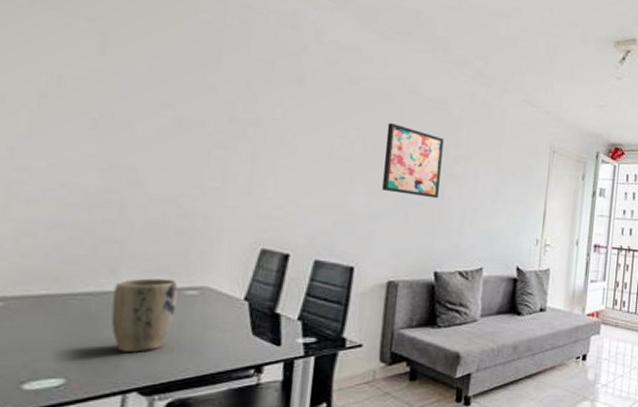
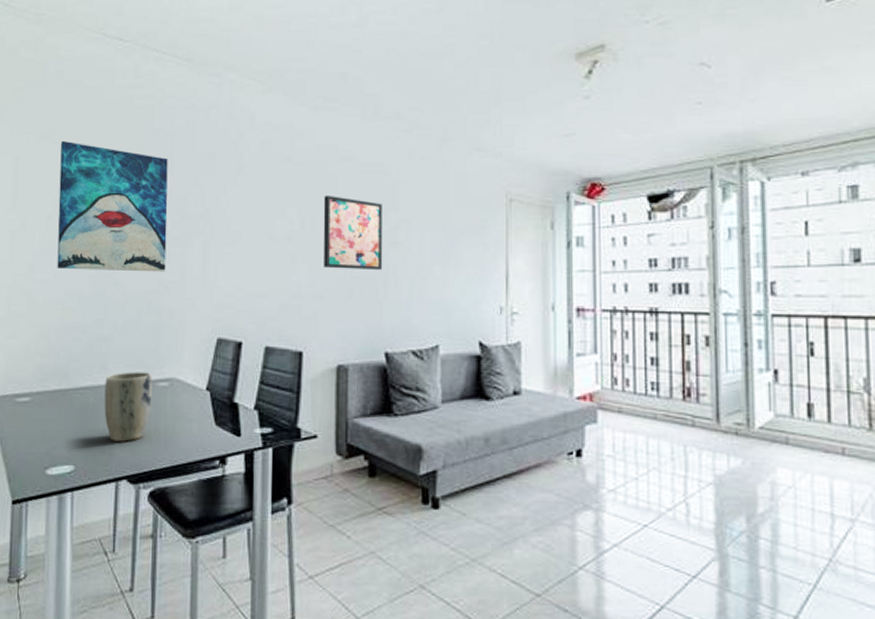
wall art: none [51,8,215,176] -> present [57,140,168,272]

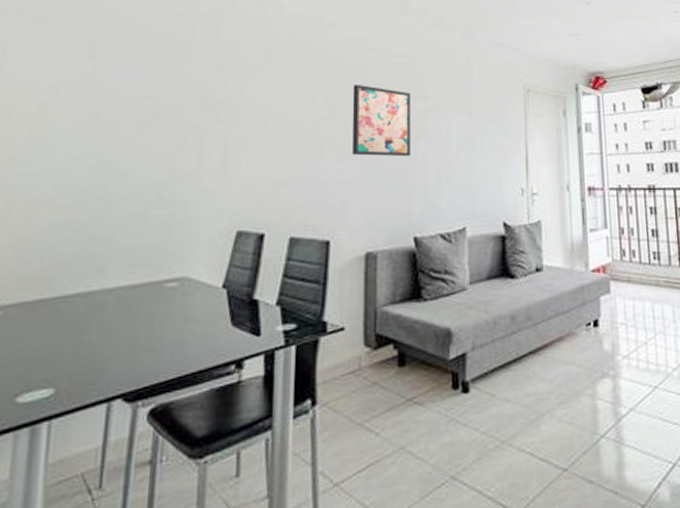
wall art: present [57,140,168,272] -> none [47,23,188,163]
plant pot: present [104,372,152,442] -> none [97,272,159,355]

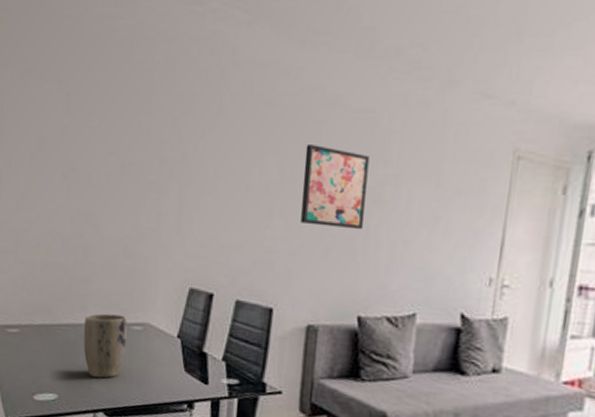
plant pot: none [97,272,159,355] -> present [83,313,128,379]

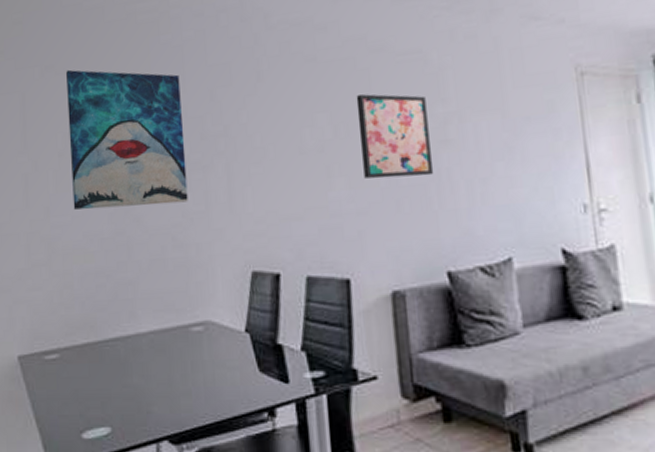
wall art: none [40,75,147,218] -> present [65,69,188,210]
plant pot: present [83,313,128,379] -> none [135,316,187,397]

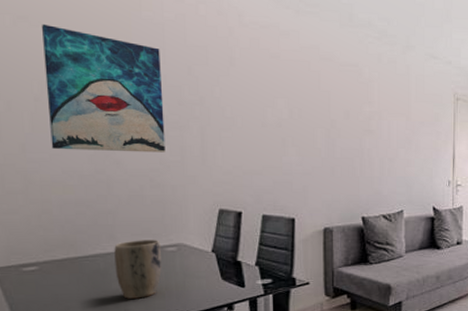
plant pot: none [135,316,187,397] -> present [114,240,162,299]
wall art: present [356,94,434,179] -> none [308,90,359,153]

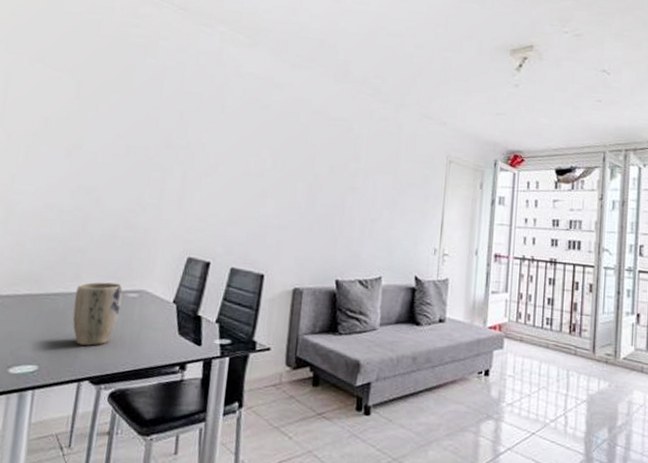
wall art: present [41,23,166,153] -> none [38,65,157,194]

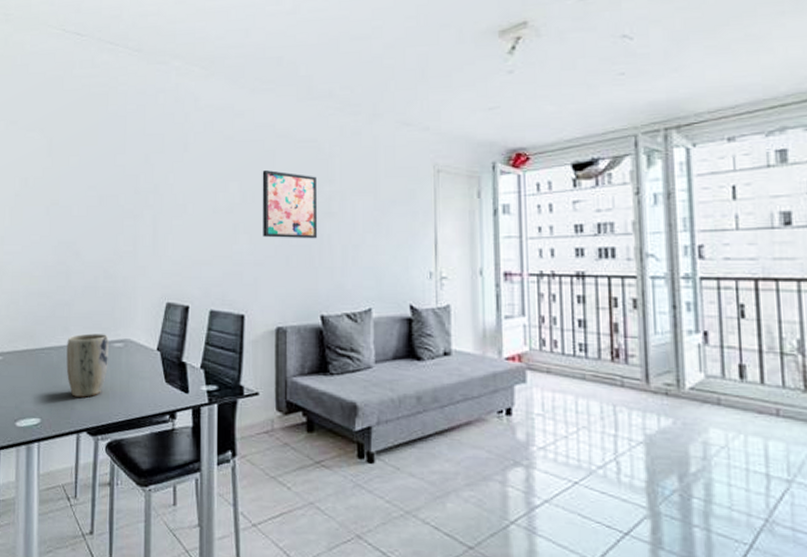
wall art: none [289,142,345,210] -> present [262,170,318,239]

